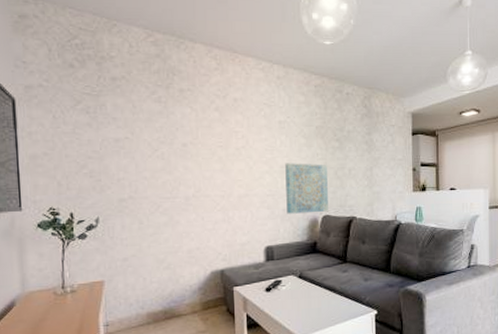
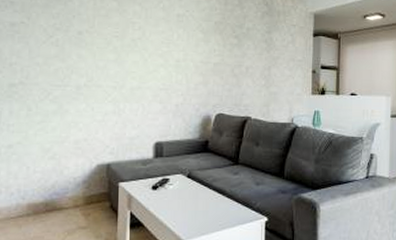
wall art: present [285,163,328,214] -> none [179,57,224,111]

